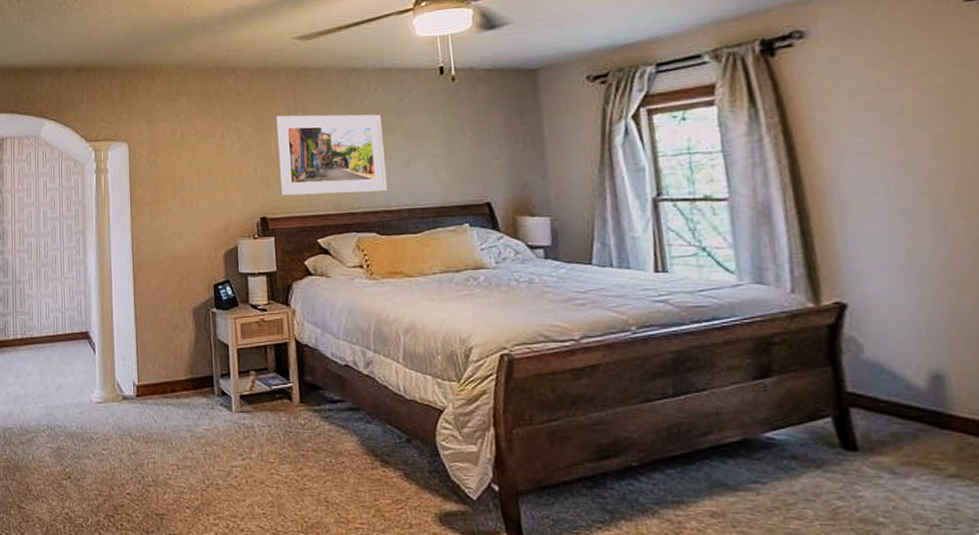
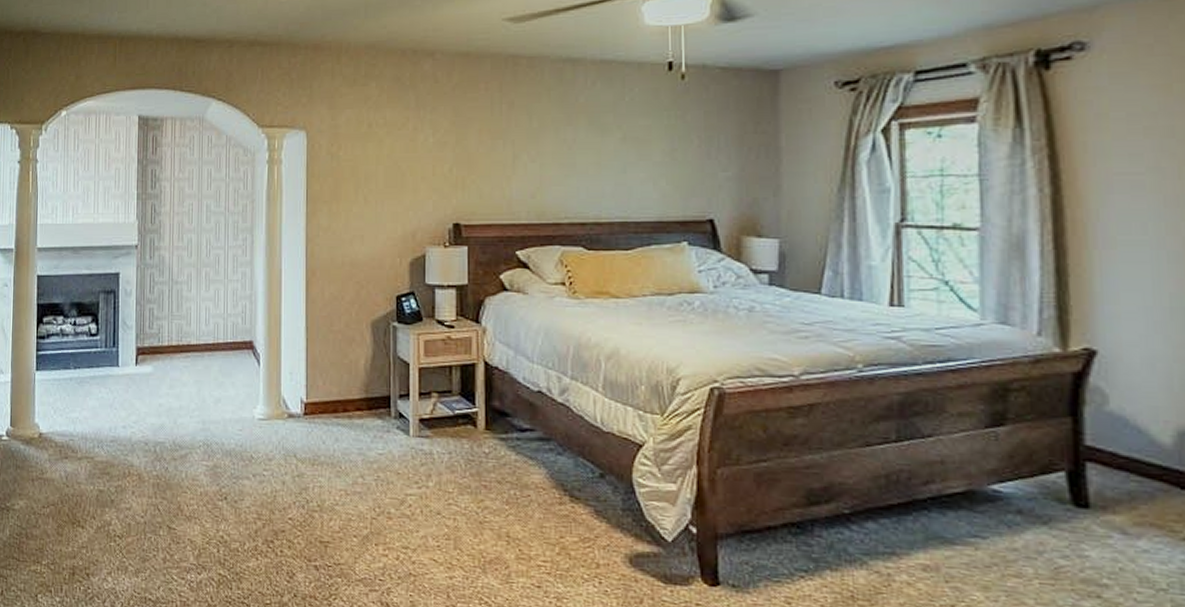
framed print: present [274,114,387,196] -> none [476,108,599,201]

